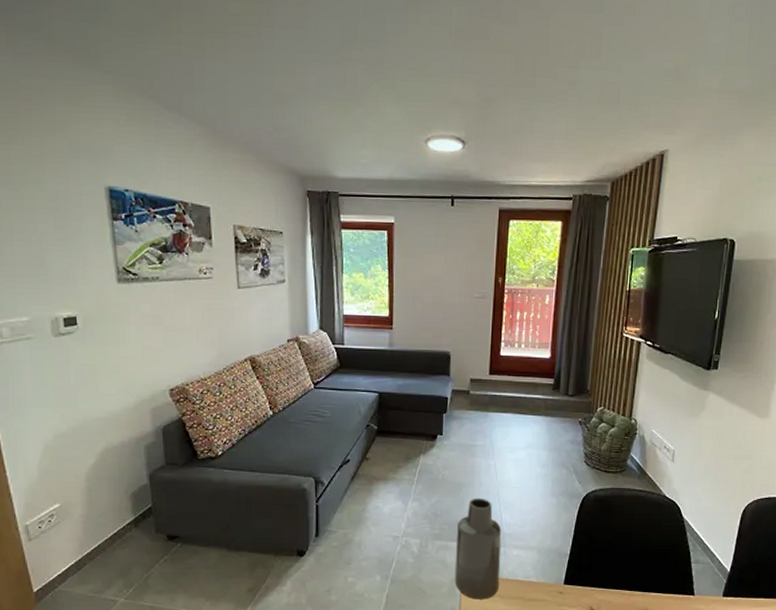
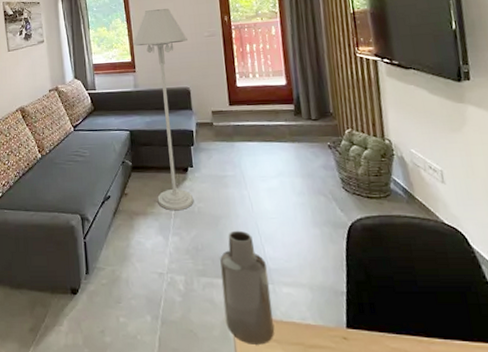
floor lamp: none [392,260,455,477] -> present [132,8,194,211]

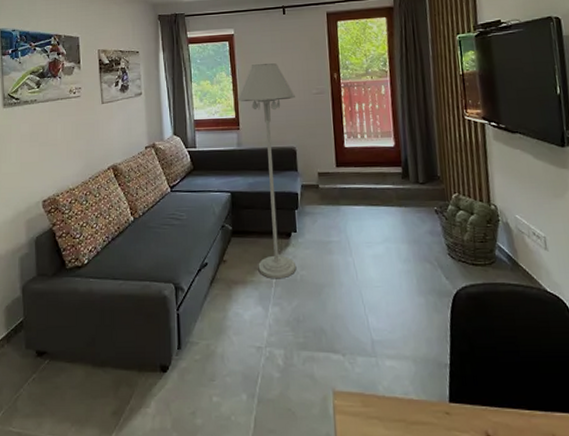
vase: present [220,230,275,345] -> none [321,299,377,423]

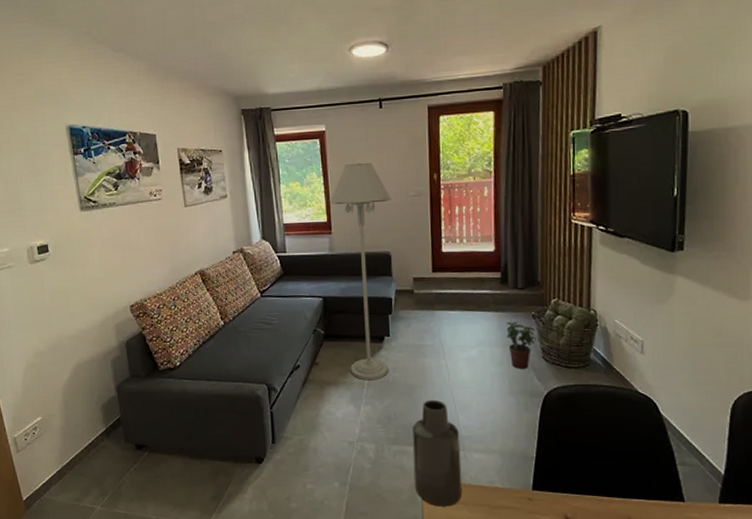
vase: none [321,299,377,423] -> present [412,399,463,507]
potted plant: none [410,216,441,267] -> present [506,321,536,369]

